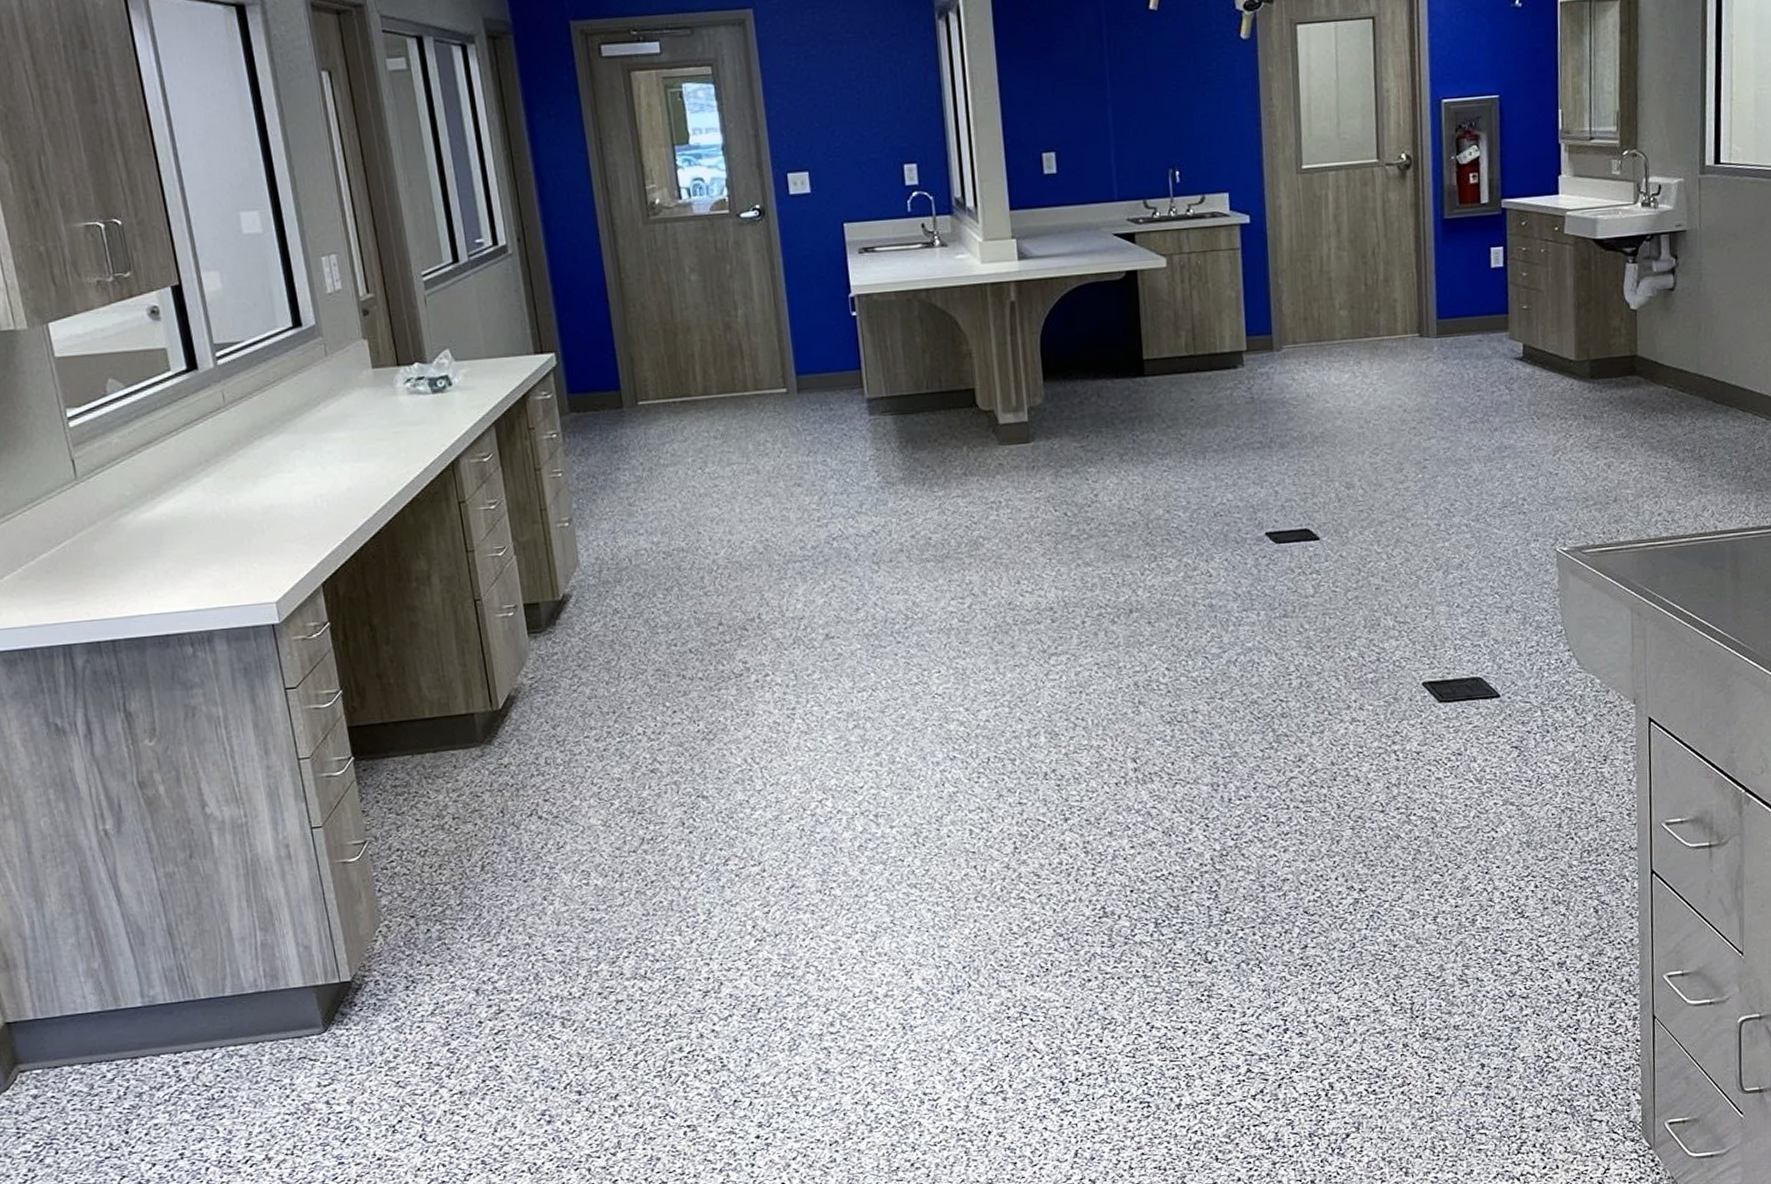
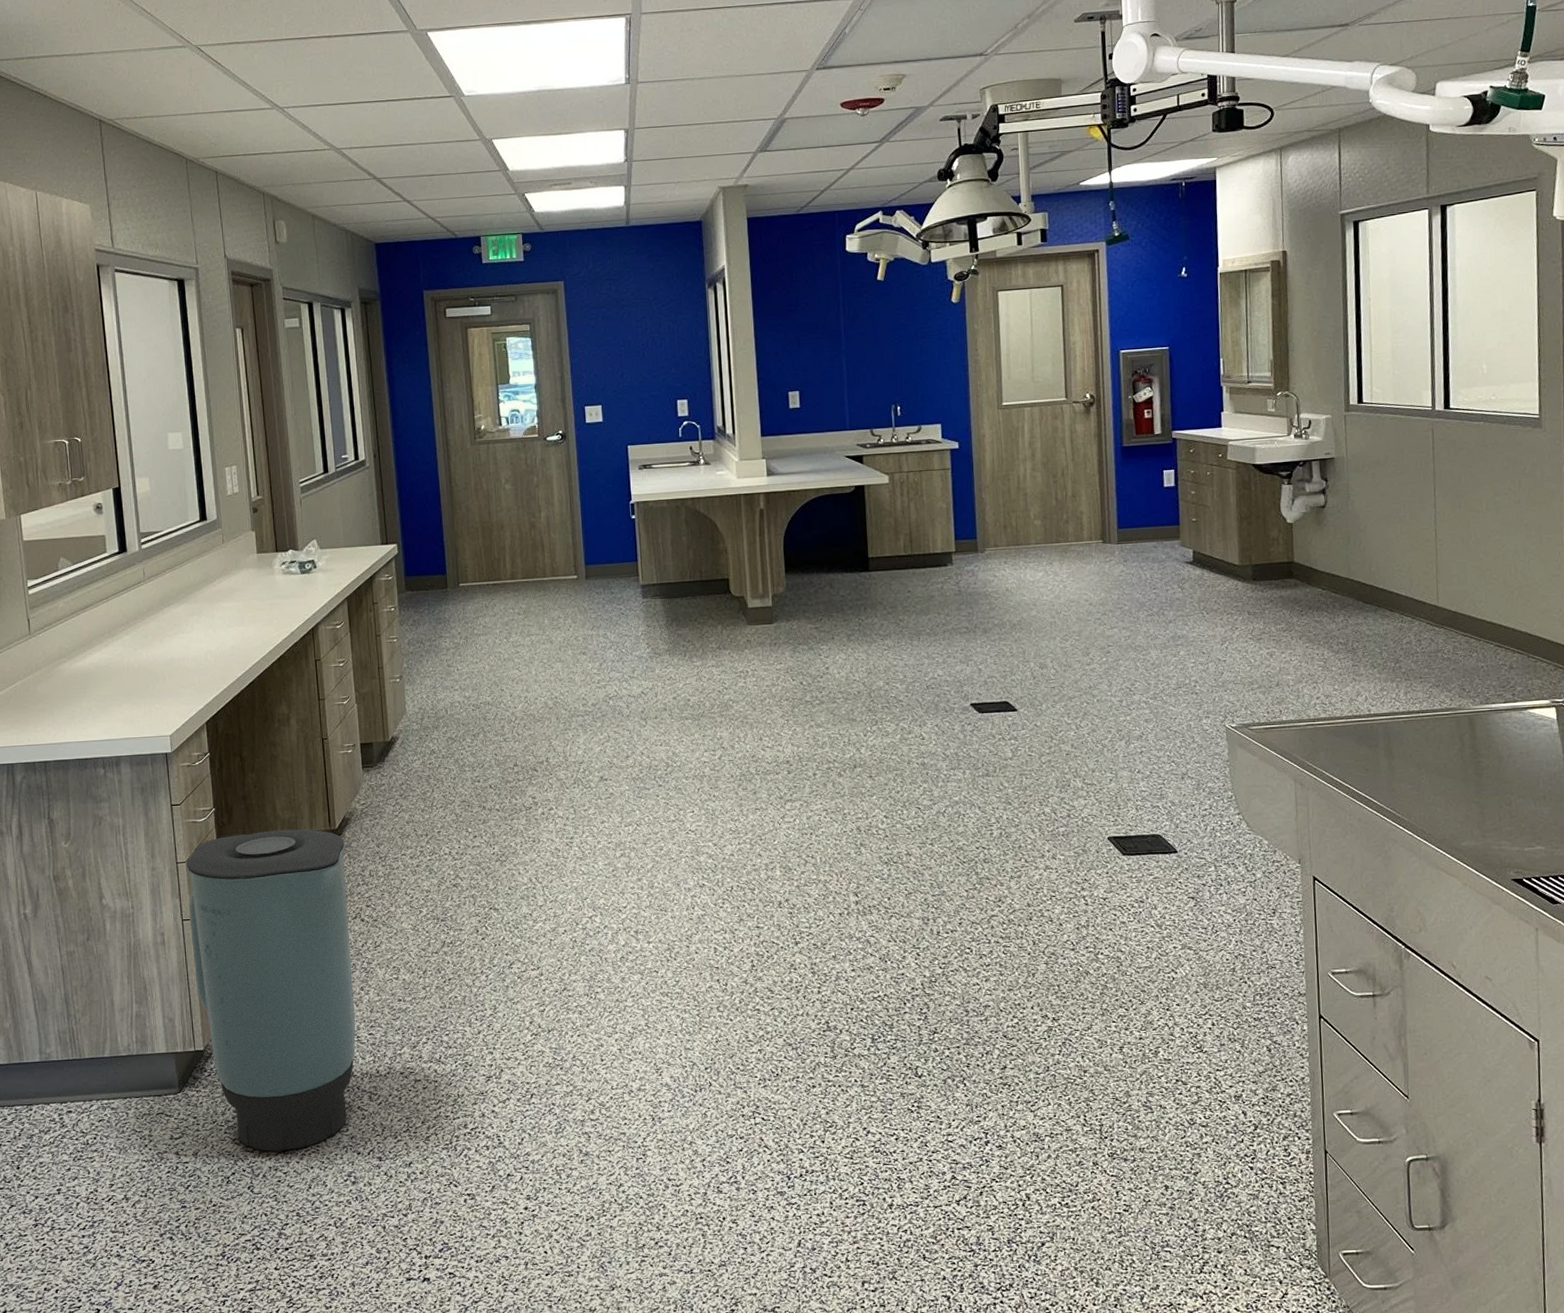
trash can: none [310,711,541,1094] -> present [186,829,356,1152]

